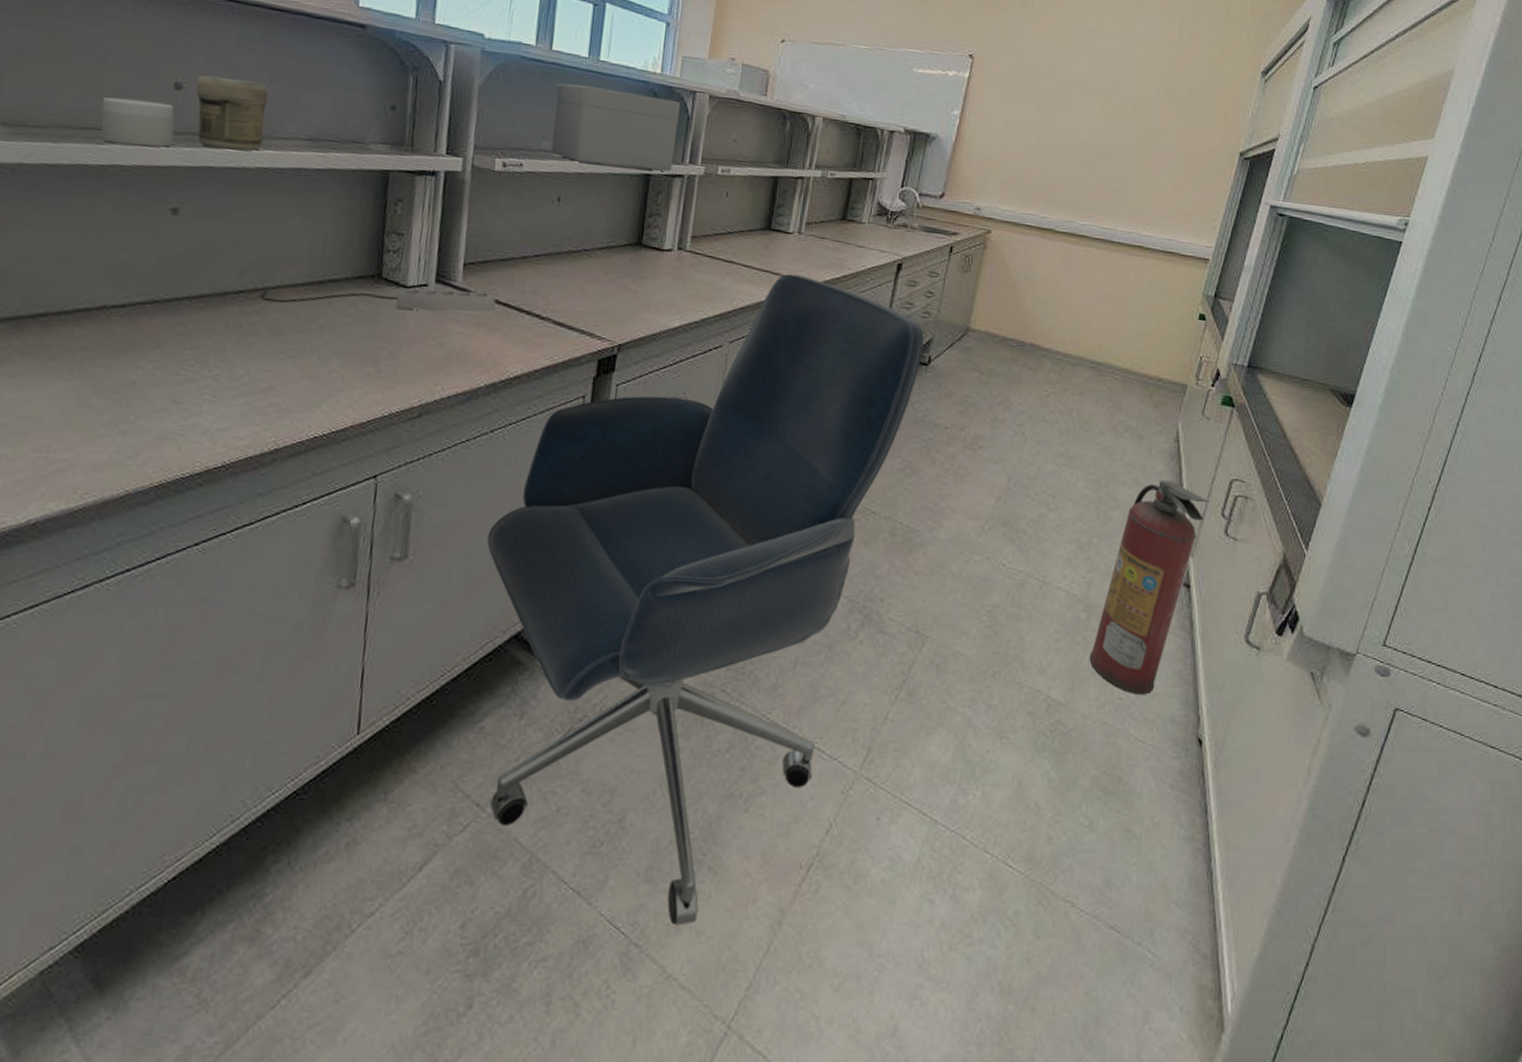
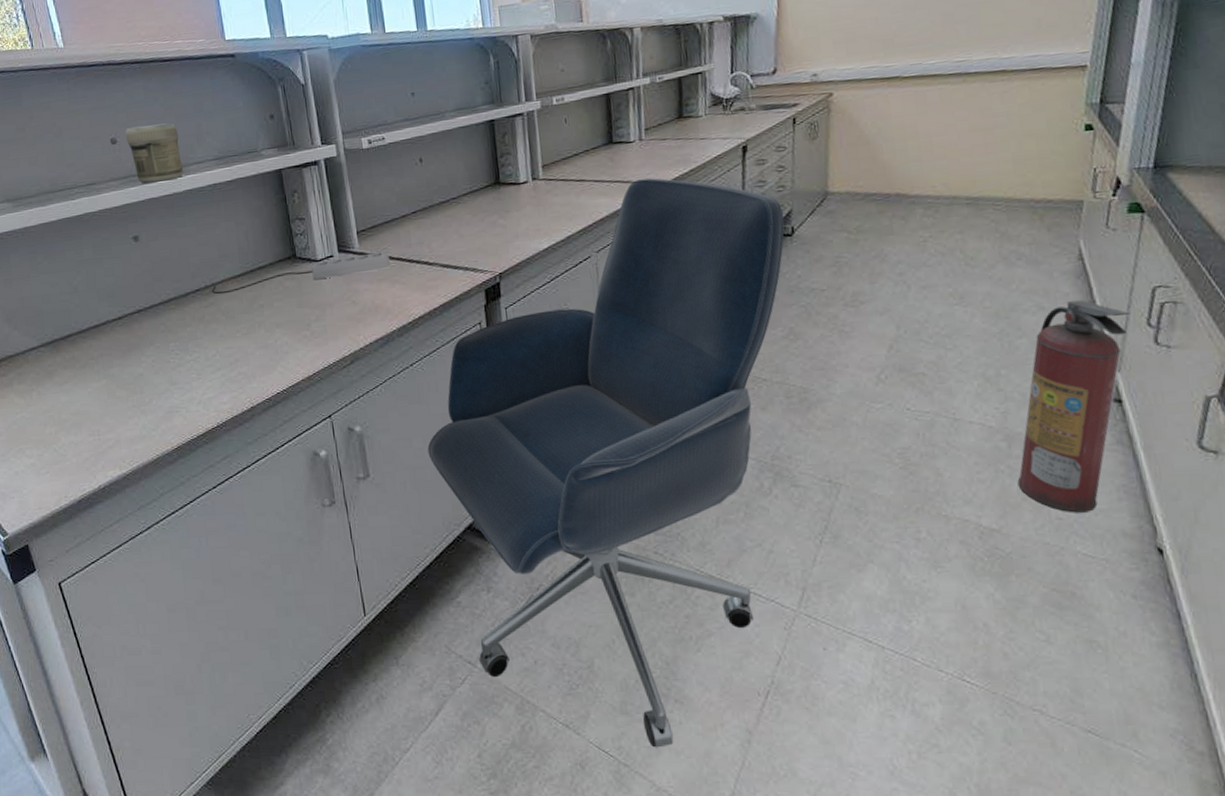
jar: present [100,97,175,147] -> none [65,156,122,197]
storage box: present [541,83,680,172] -> none [394,48,511,125]

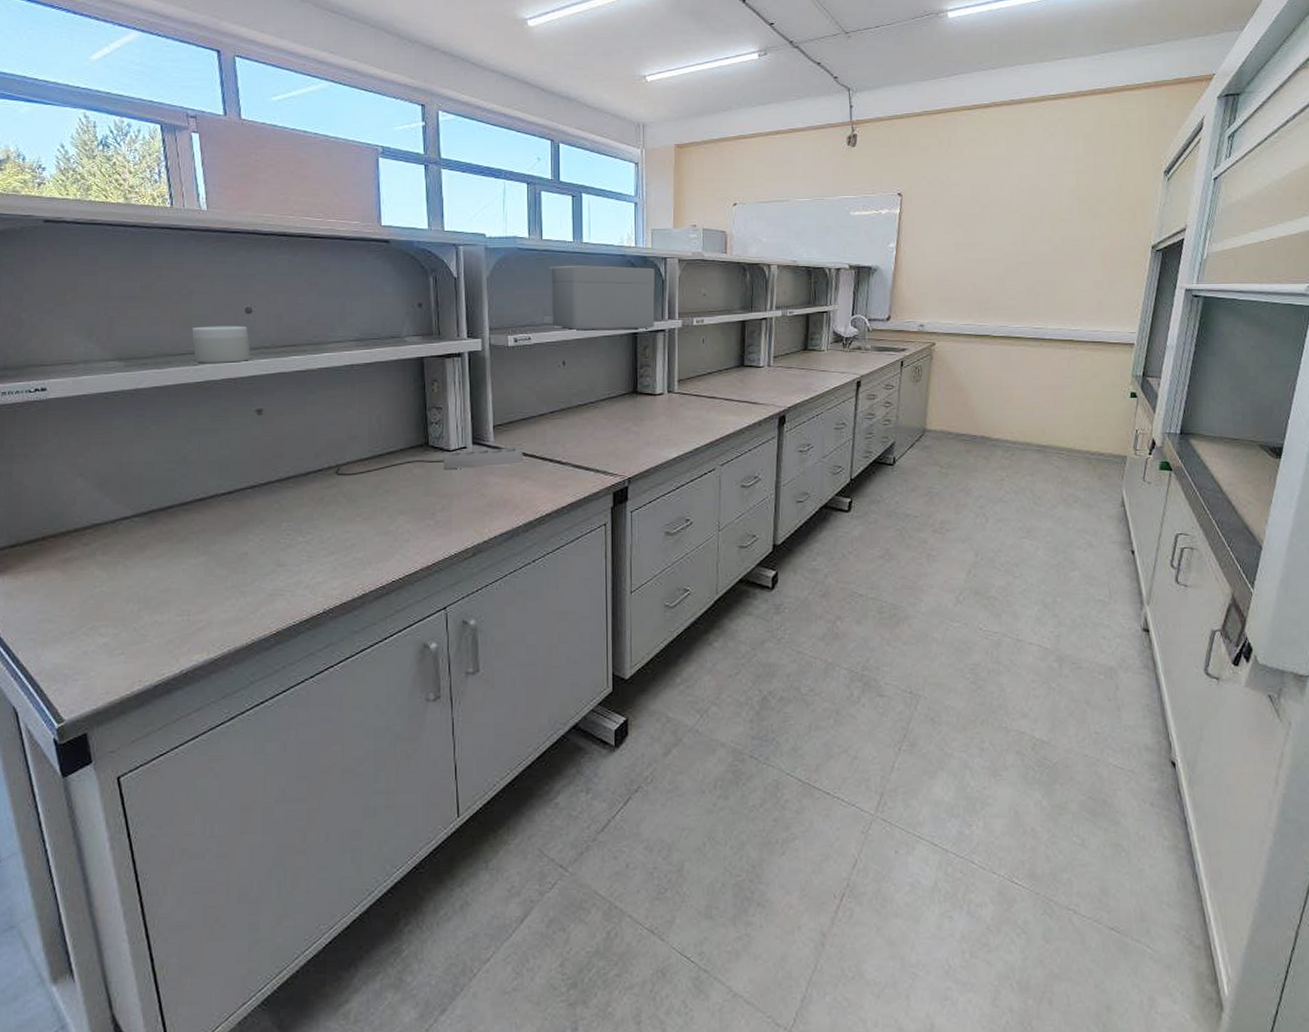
jar: none [65,156,122,197] -> present [191,325,251,363]
jar: present [125,123,183,183] -> none [262,298,320,357]
storage box: none [394,48,511,125] -> present [544,265,655,331]
office chair: present [427,178,785,748] -> none [541,402,888,953]
fire extinguisher: present [1017,300,1131,513] -> none [1065,541,1159,728]

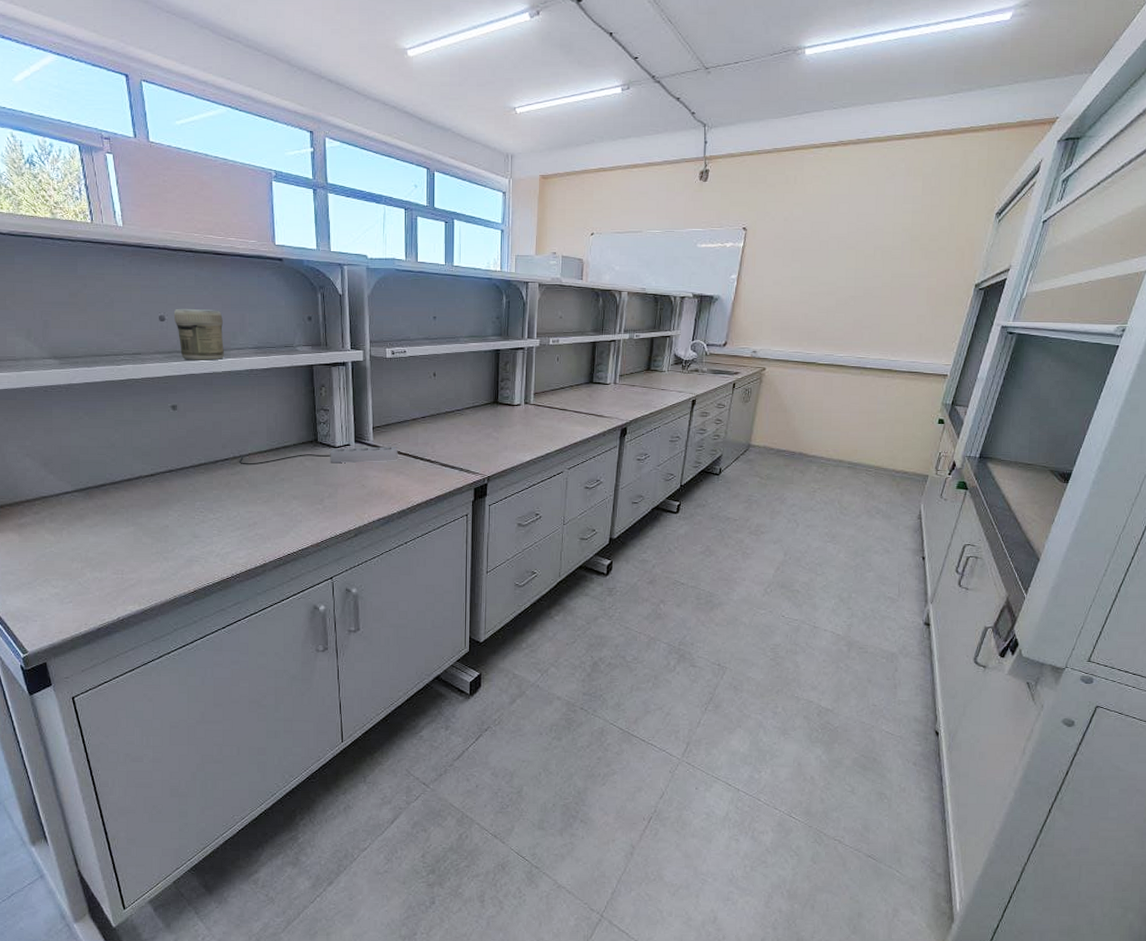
jar: present [191,325,251,363] -> none [114,331,166,364]
jar: none [262,298,320,357] -> present [173,308,224,361]
storage box: present [544,265,655,331] -> none [418,286,517,346]

